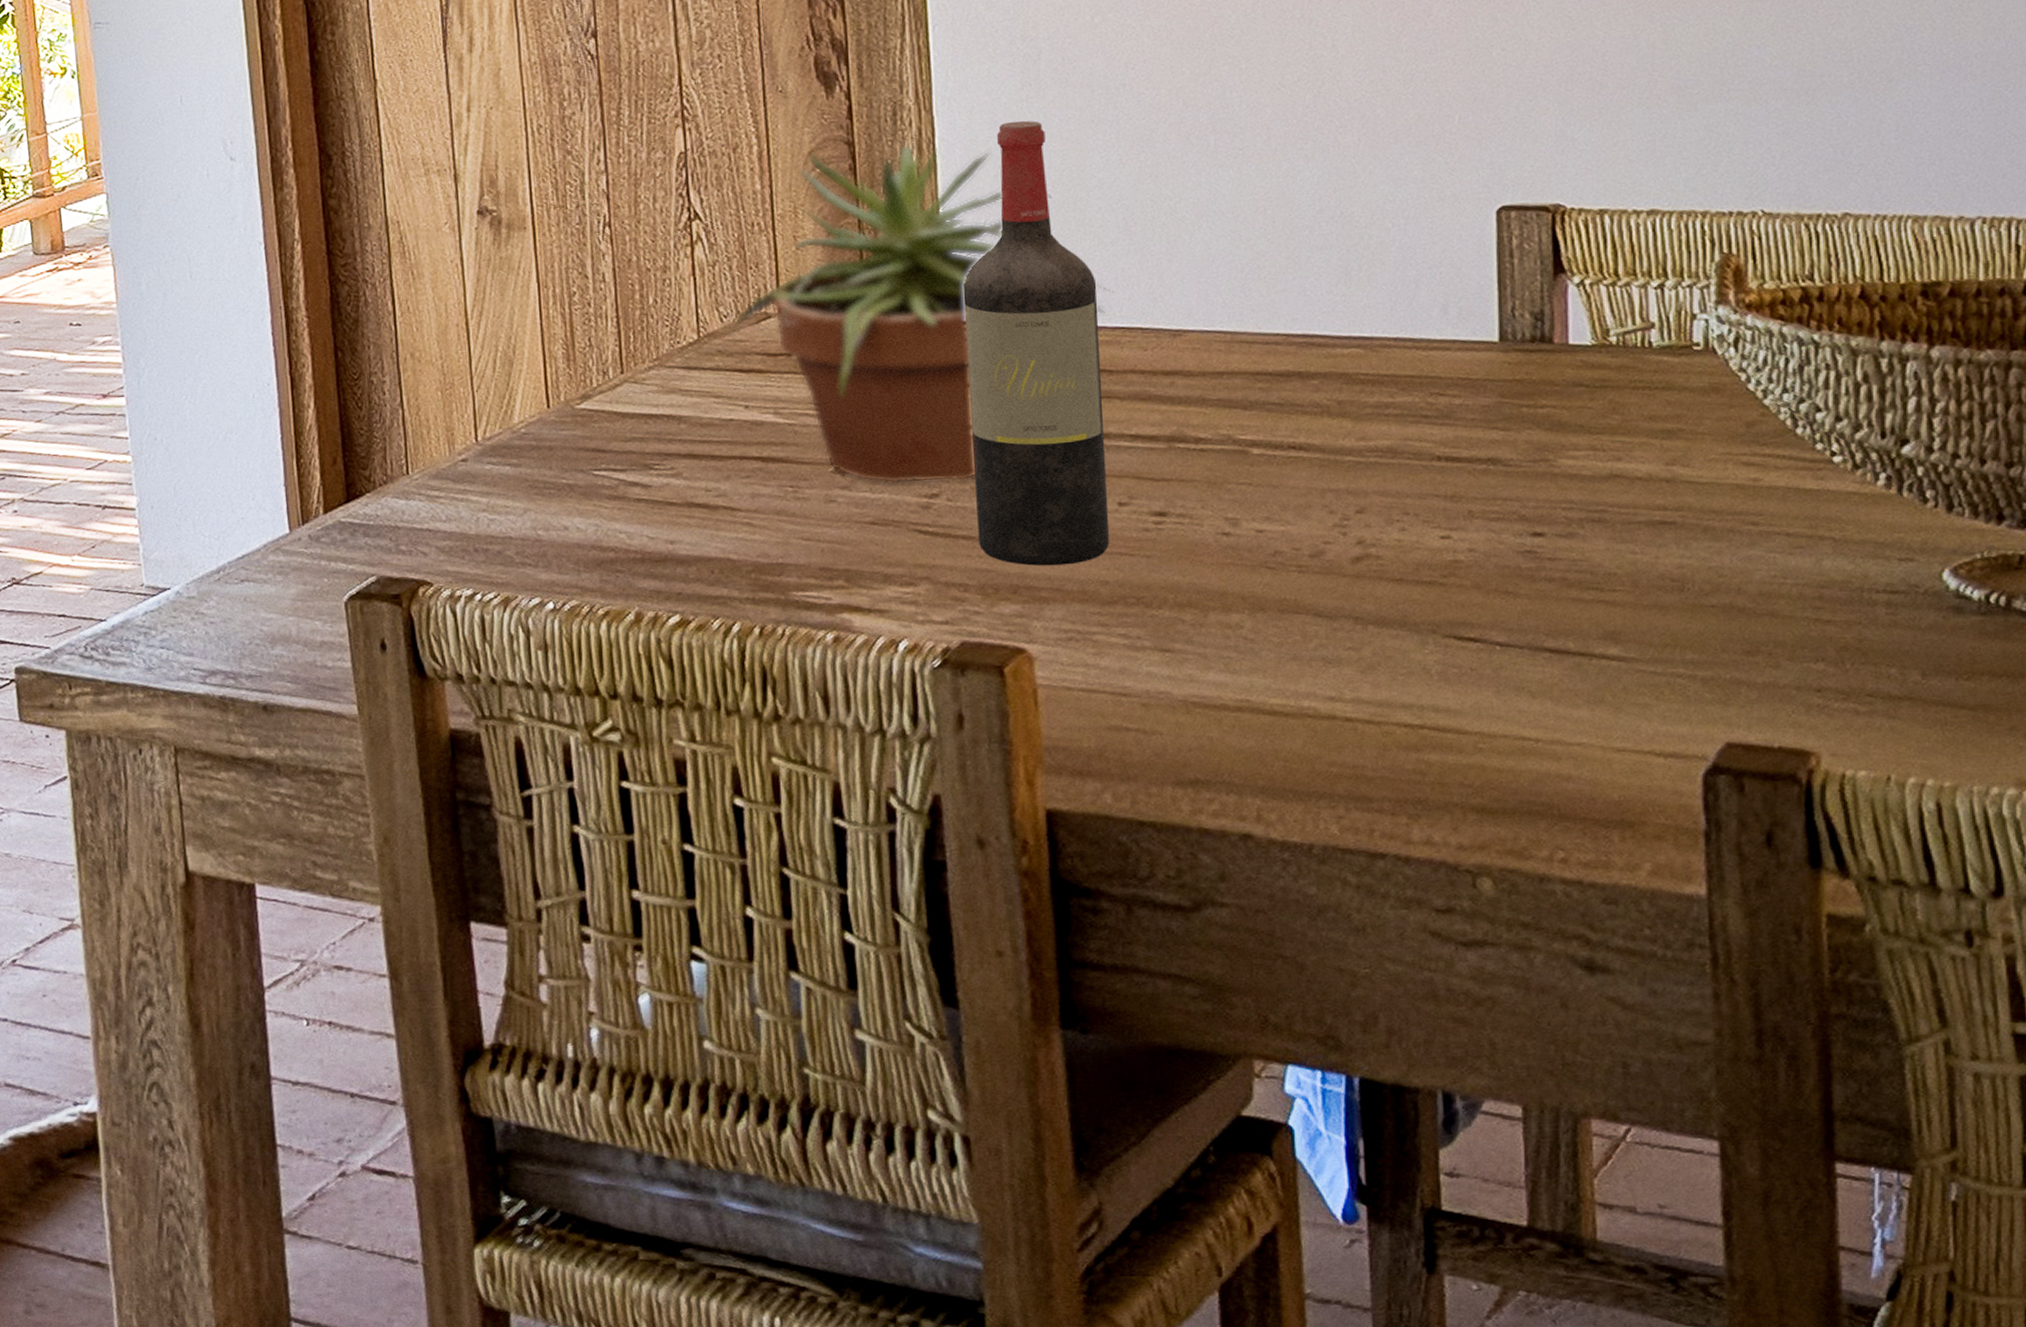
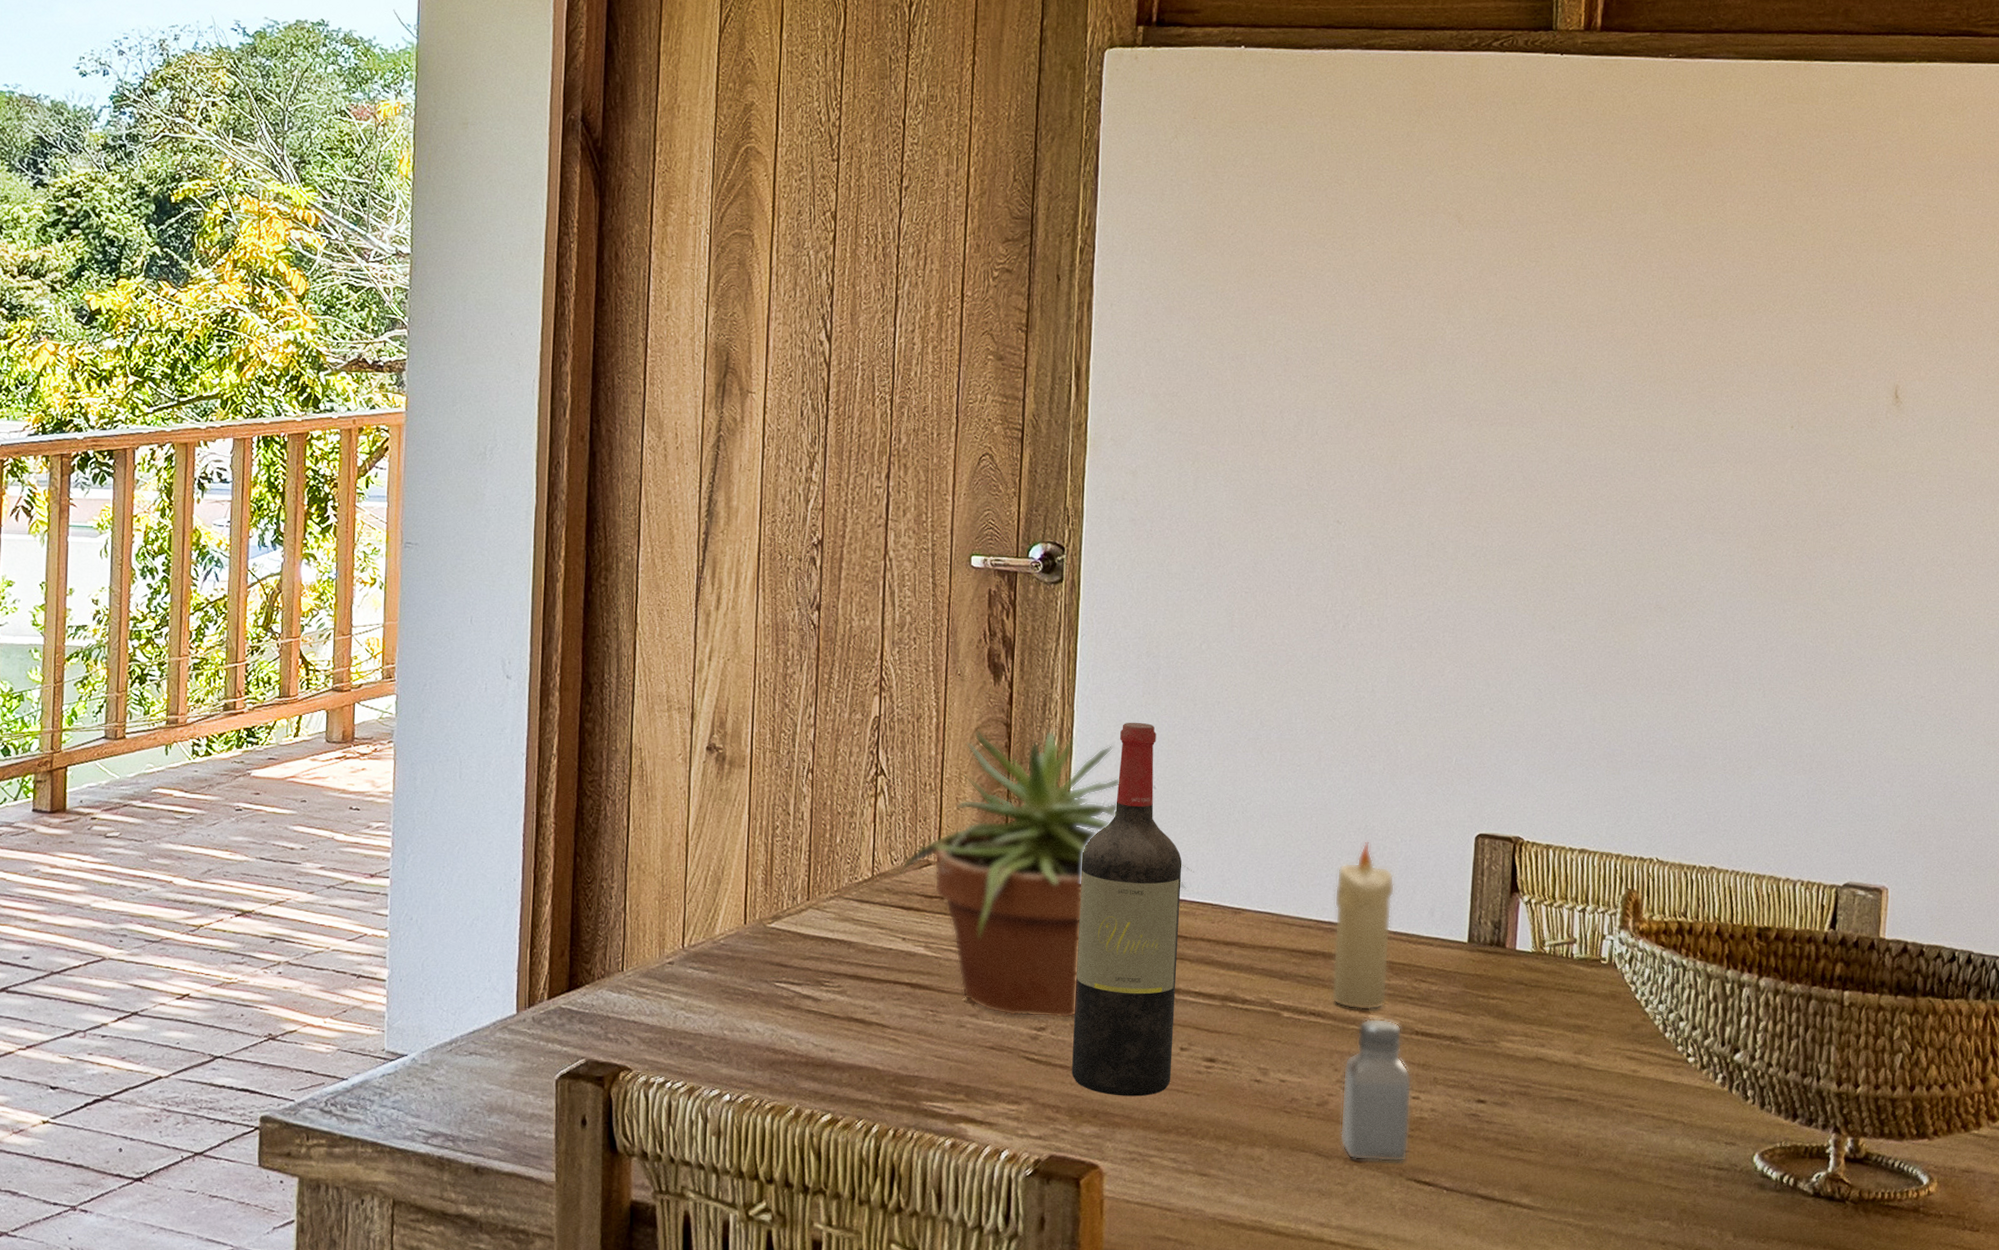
candle: none [1306,231,1393,438] -> present [1331,841,1395,1011]
saltshaker: none [1341,445,1442,619] -> present [1339,1018,1412,1162]

